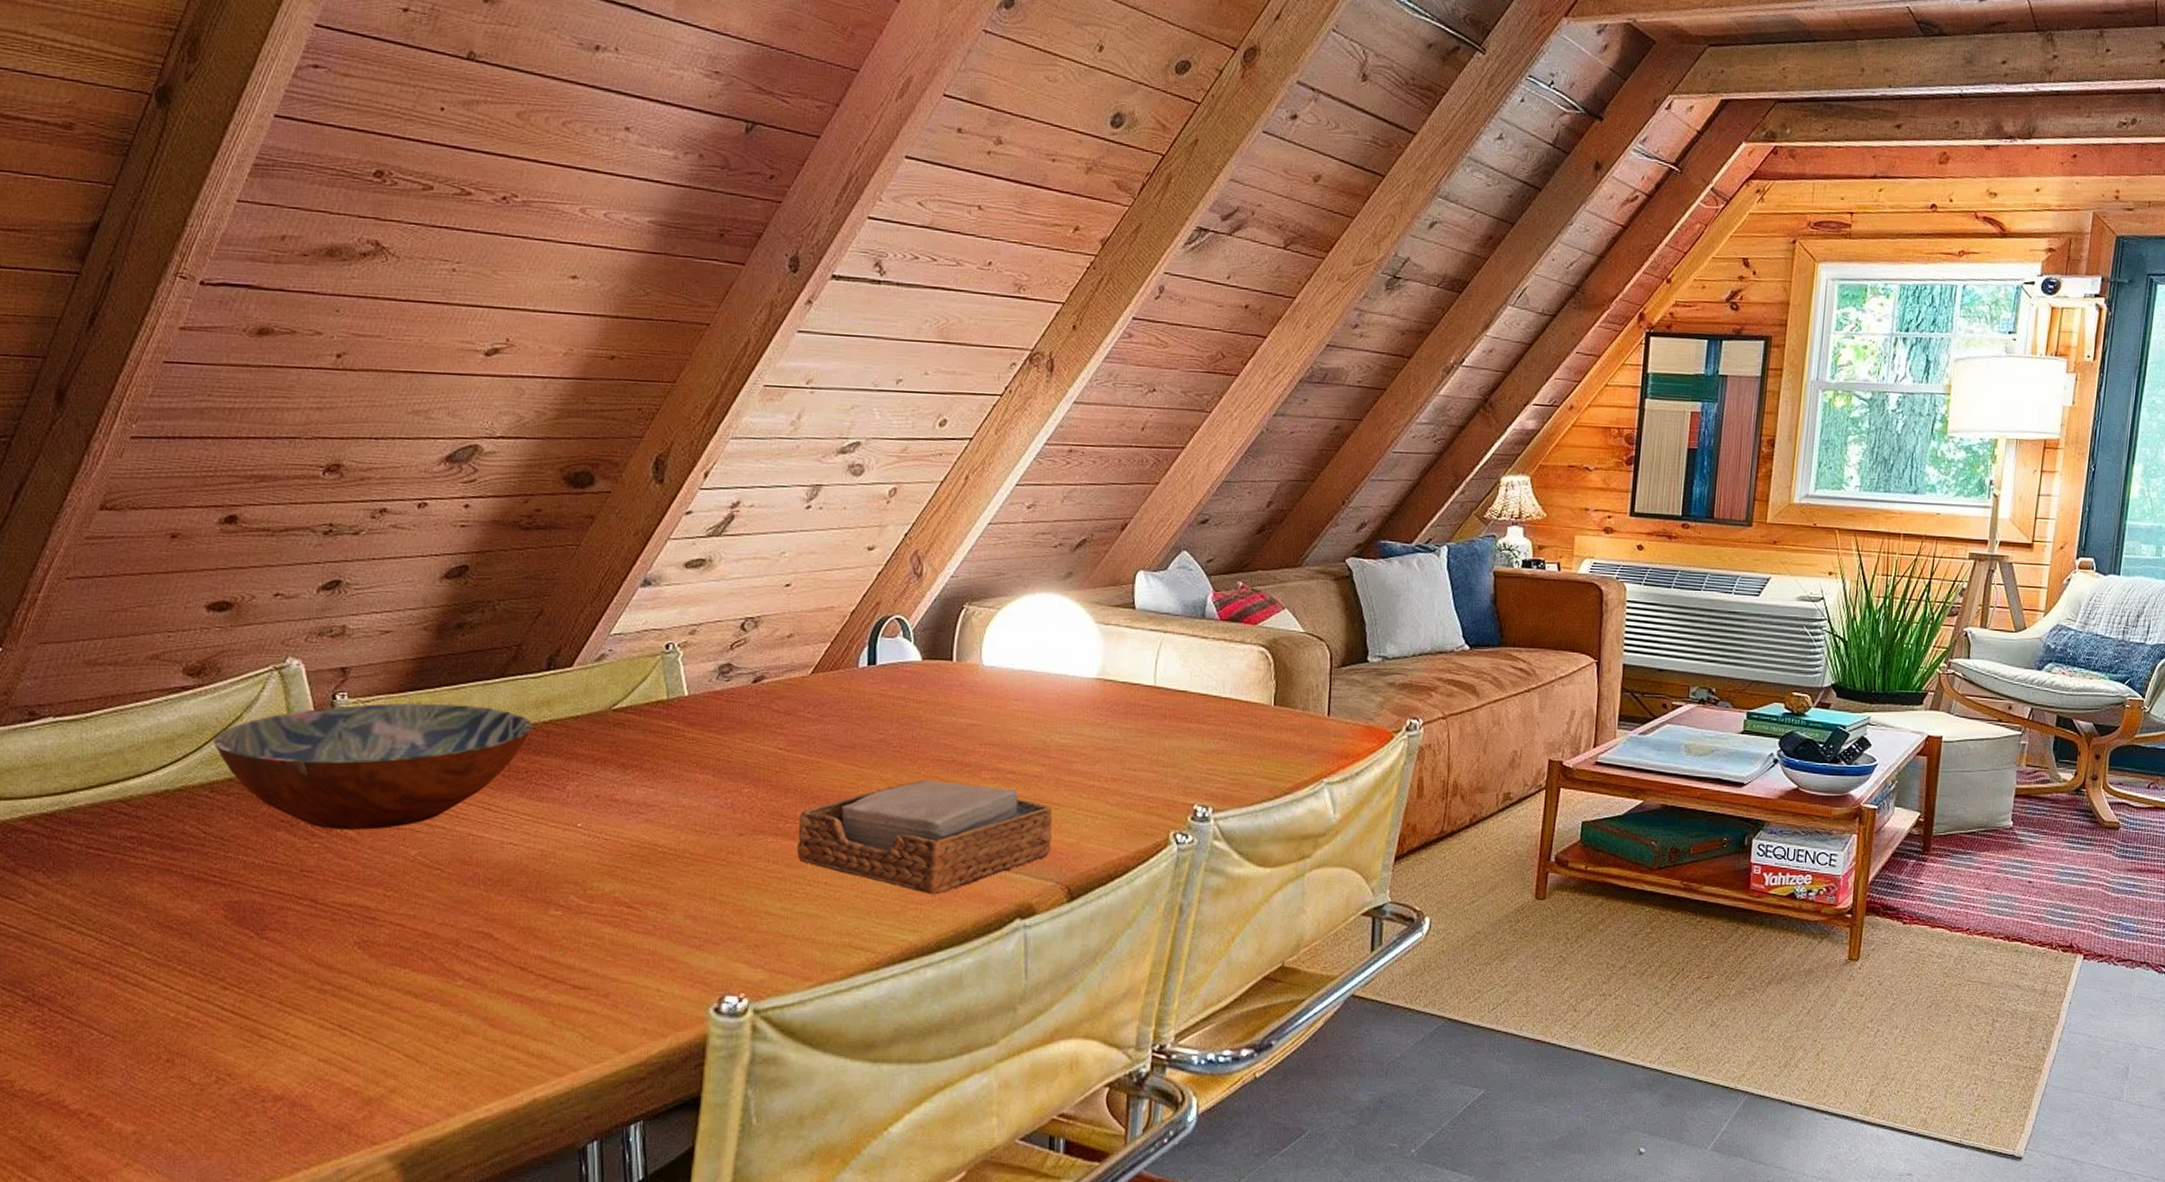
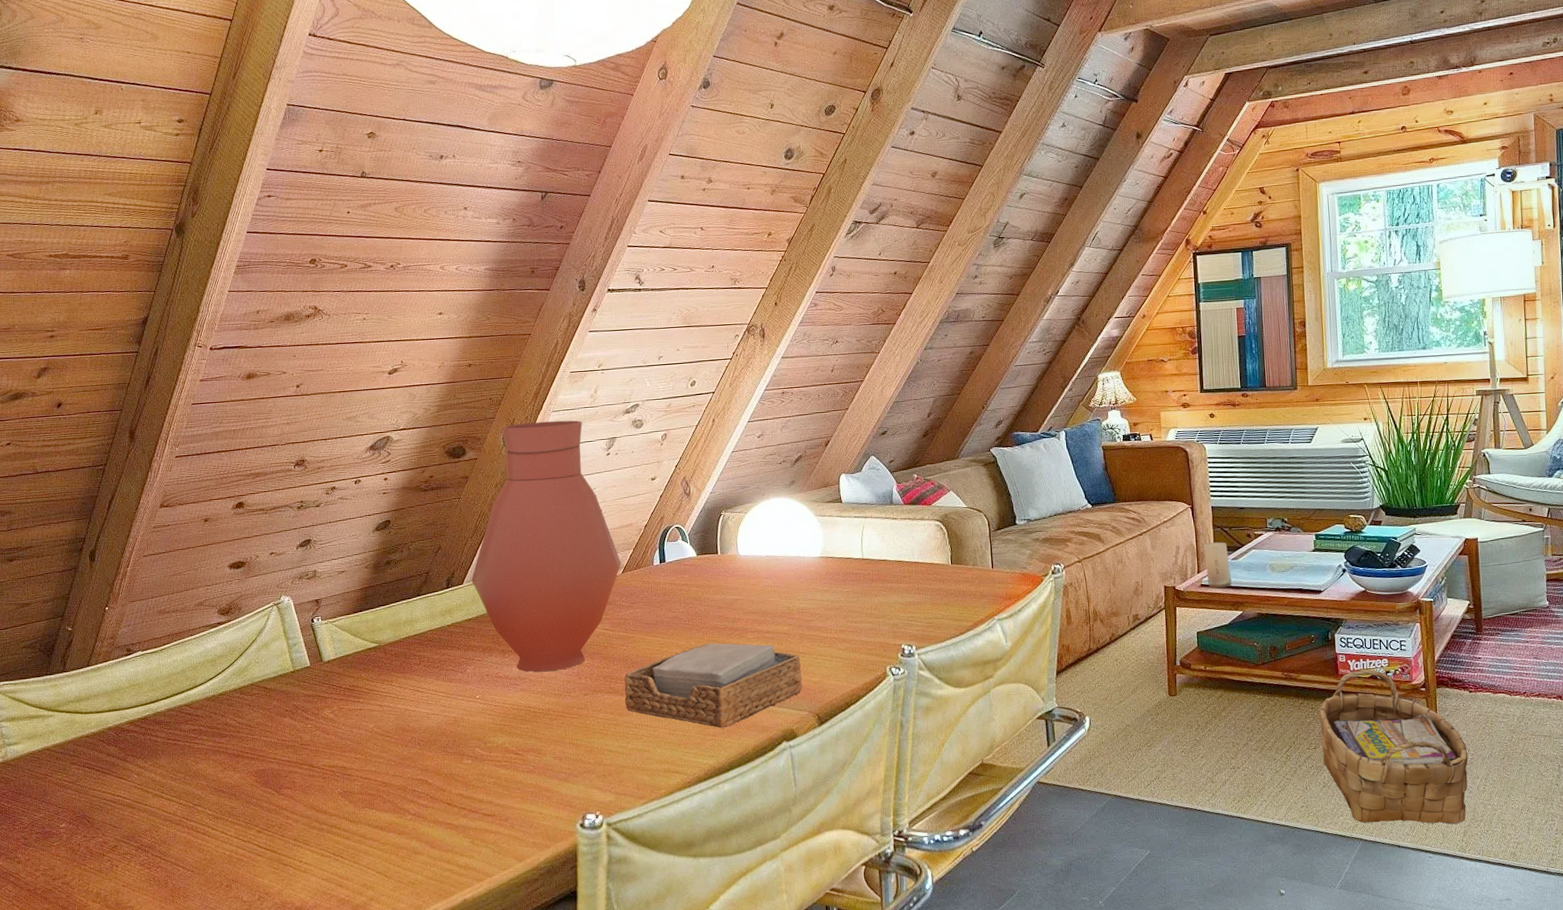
bowl: present [214,703,533,830] -> none [240,618,441,714]
vase: none [586,449,812,799] -> present [471,420,622,672]
candle: none [1604,710,1636,769] -> present [1203,542,1232,589]
woven basket: none [1715,885,1890,1081] -> present [1318,669,1469,824]

